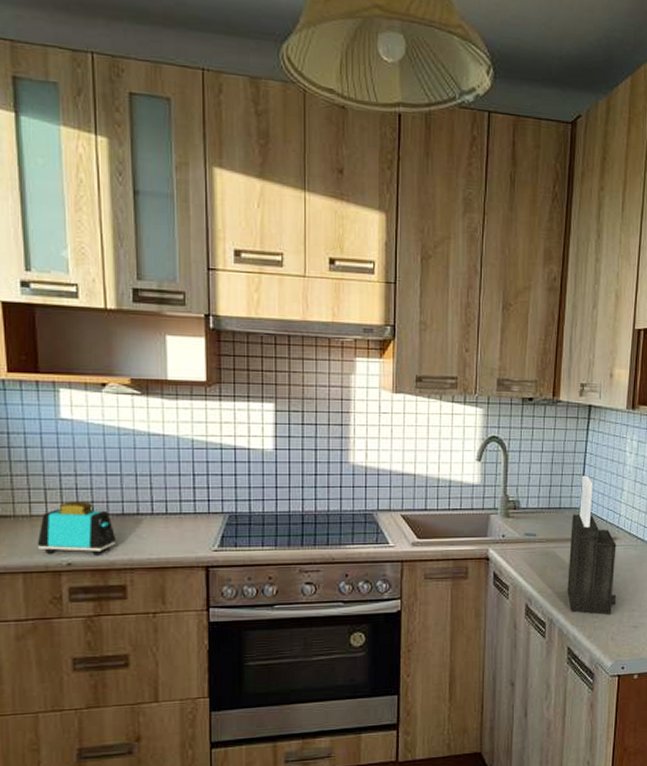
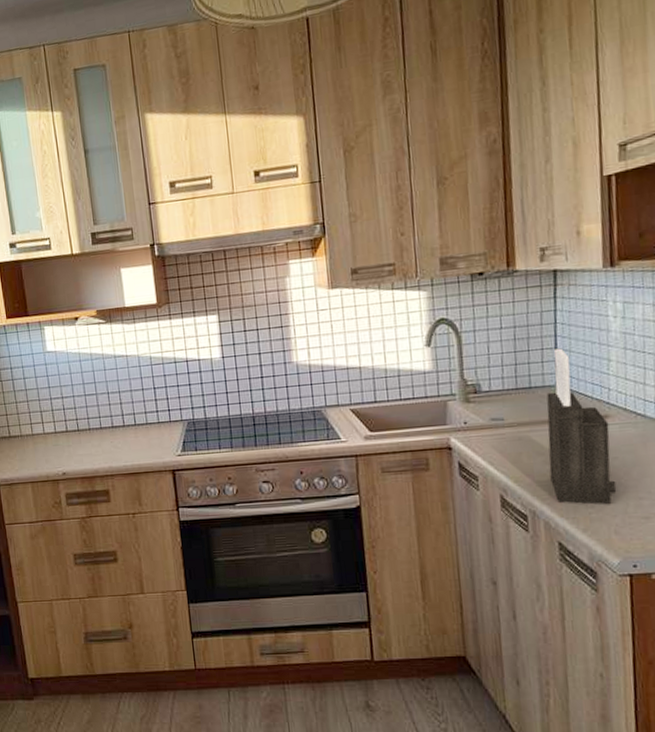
toaster: present [37,502,117,556] -> none [39,419,98,466]

